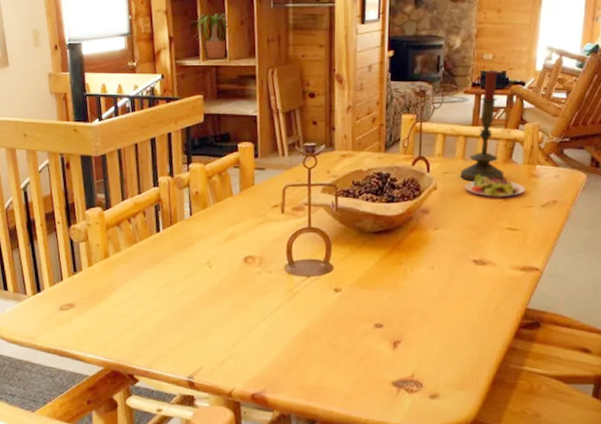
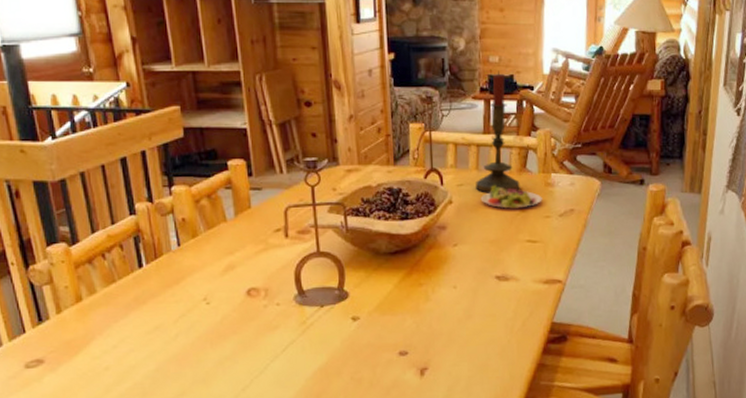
potted plant: present [196,13,235,59] -> none [163,10,212,64]

